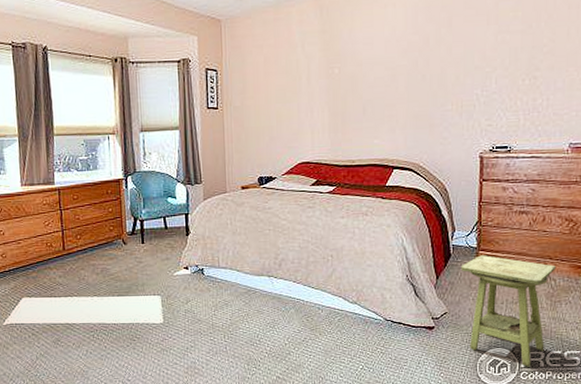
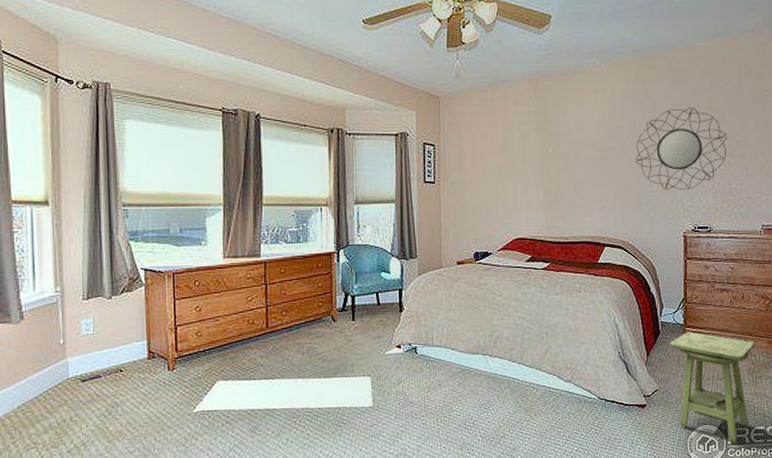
home mirror: none [428,17,534,109] -> present [635,107,727,190]

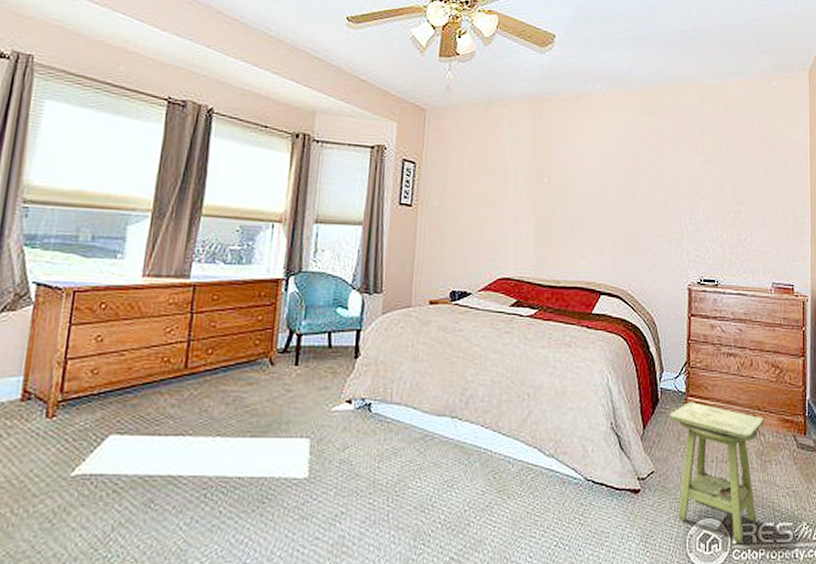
home mirror: present [635,107,727,190] -> none [638,146,737,237]

